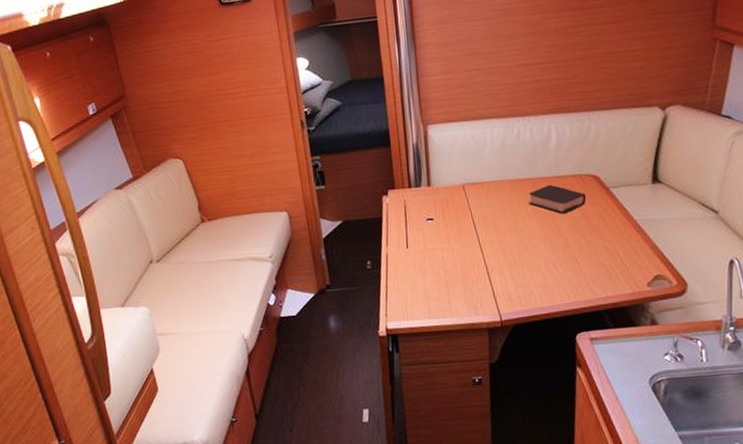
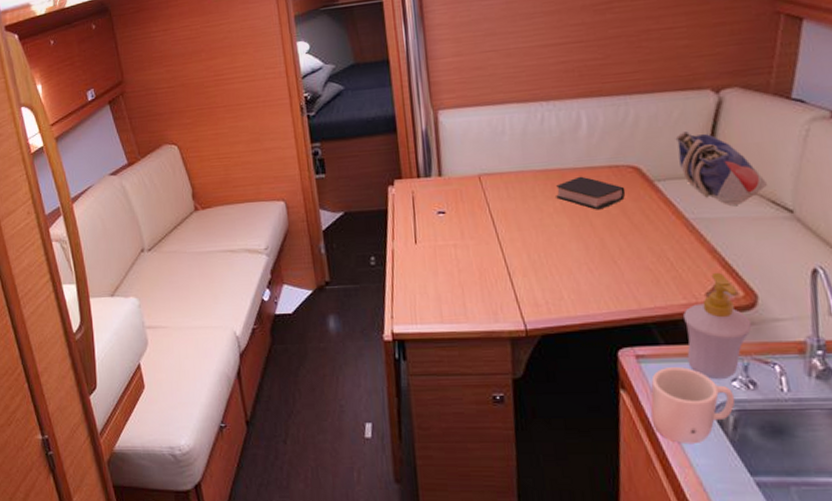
mug: none [600,346,667,410] -> present [650,367,736,445]
tote bag: none [628,144,699,209] -> present [675,131,767,207]
soap bottle: none [629,265,682,356] -> present [683,272,752,380]

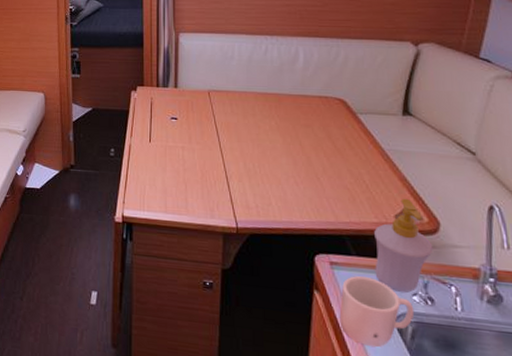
book: present [556,176,626,210] -> none [272,102,332,132]
tote bag: present [675,131,767,207] -> none [377,75,454,144]

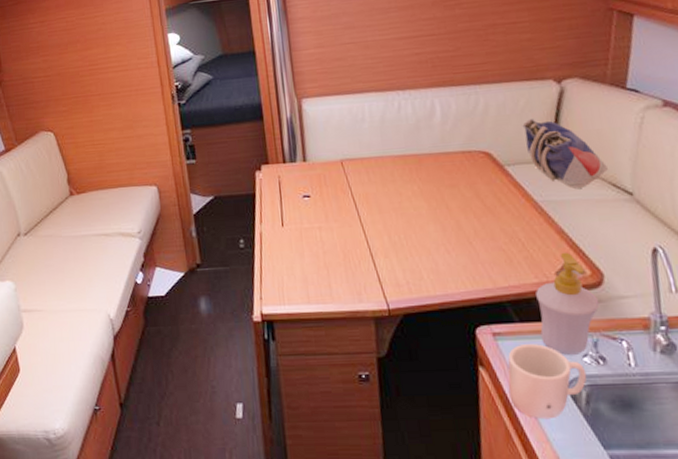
tote bag: none [377,75,454,144] -> present [522,119,608,190]

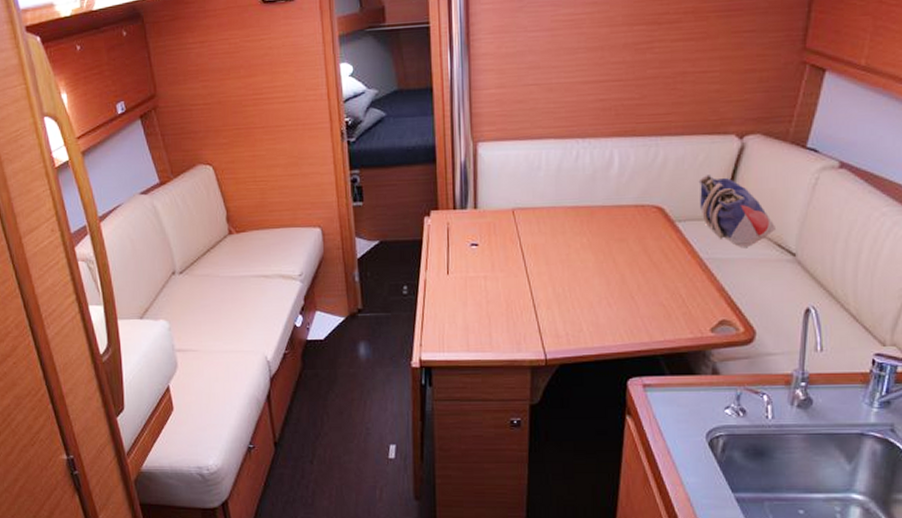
mug: present [507,344,587,420] -> none [651,396,726,465]
soap bottle: present [535,252,600,356] -> none [688,309,748,408]

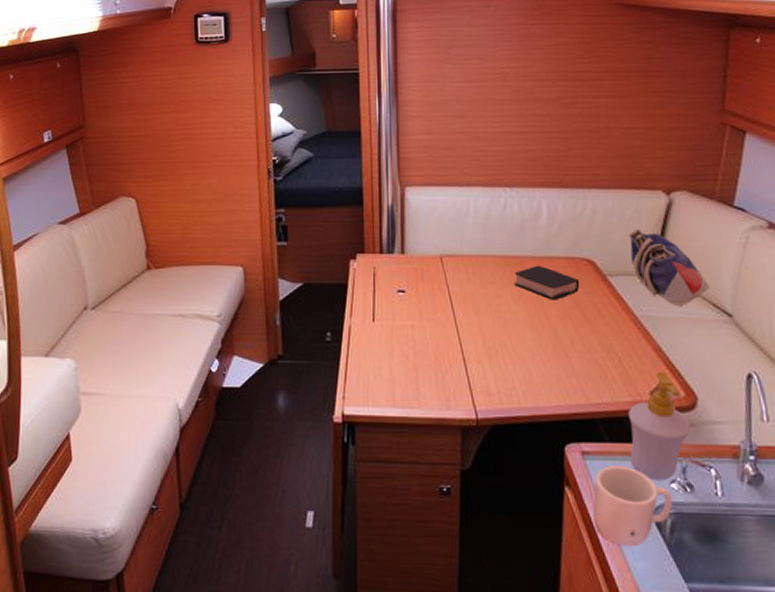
book: none [584,214,648,247] -> present [514,265,580,300]
mug: none [651,396,726,465] -> present [593,466,674,547]
soap bottle: none [688,309,748,408] -> present [628,371,691,481]

